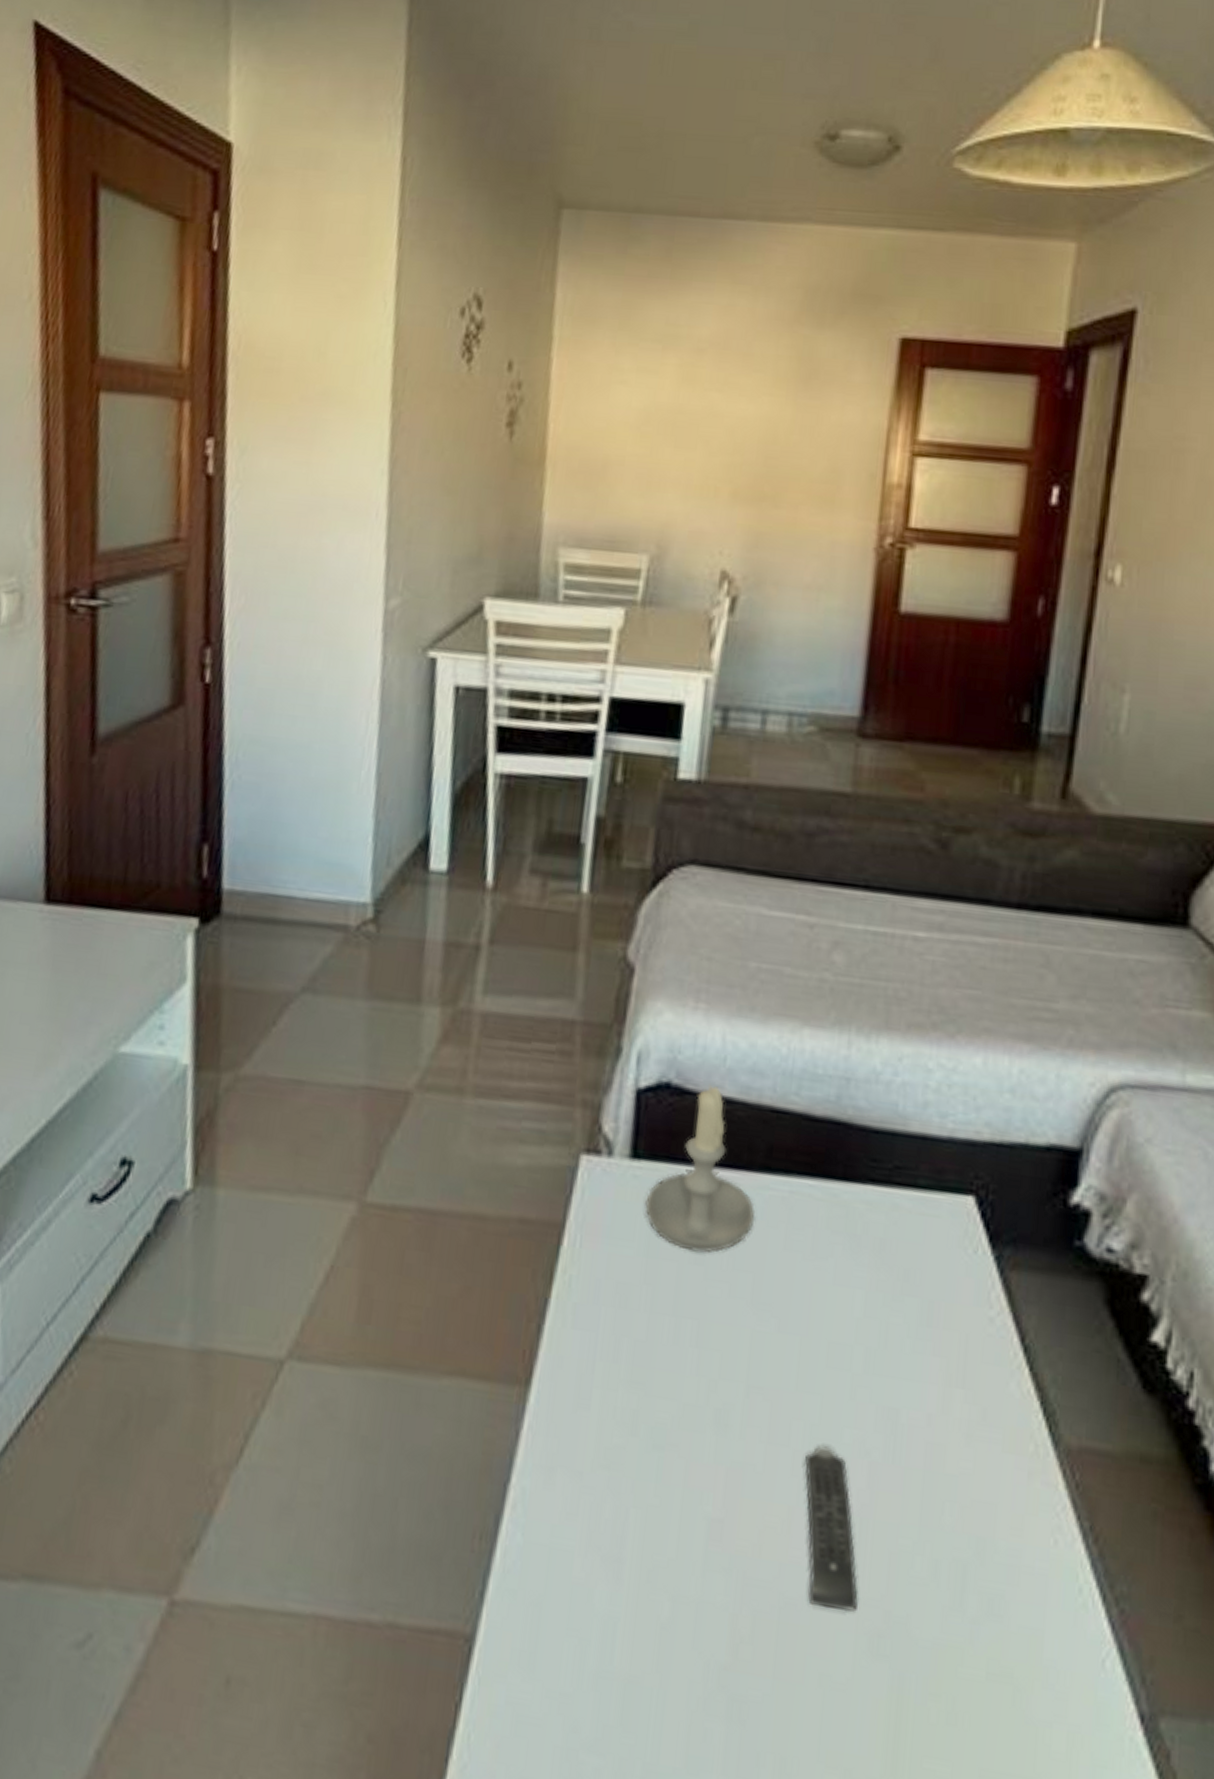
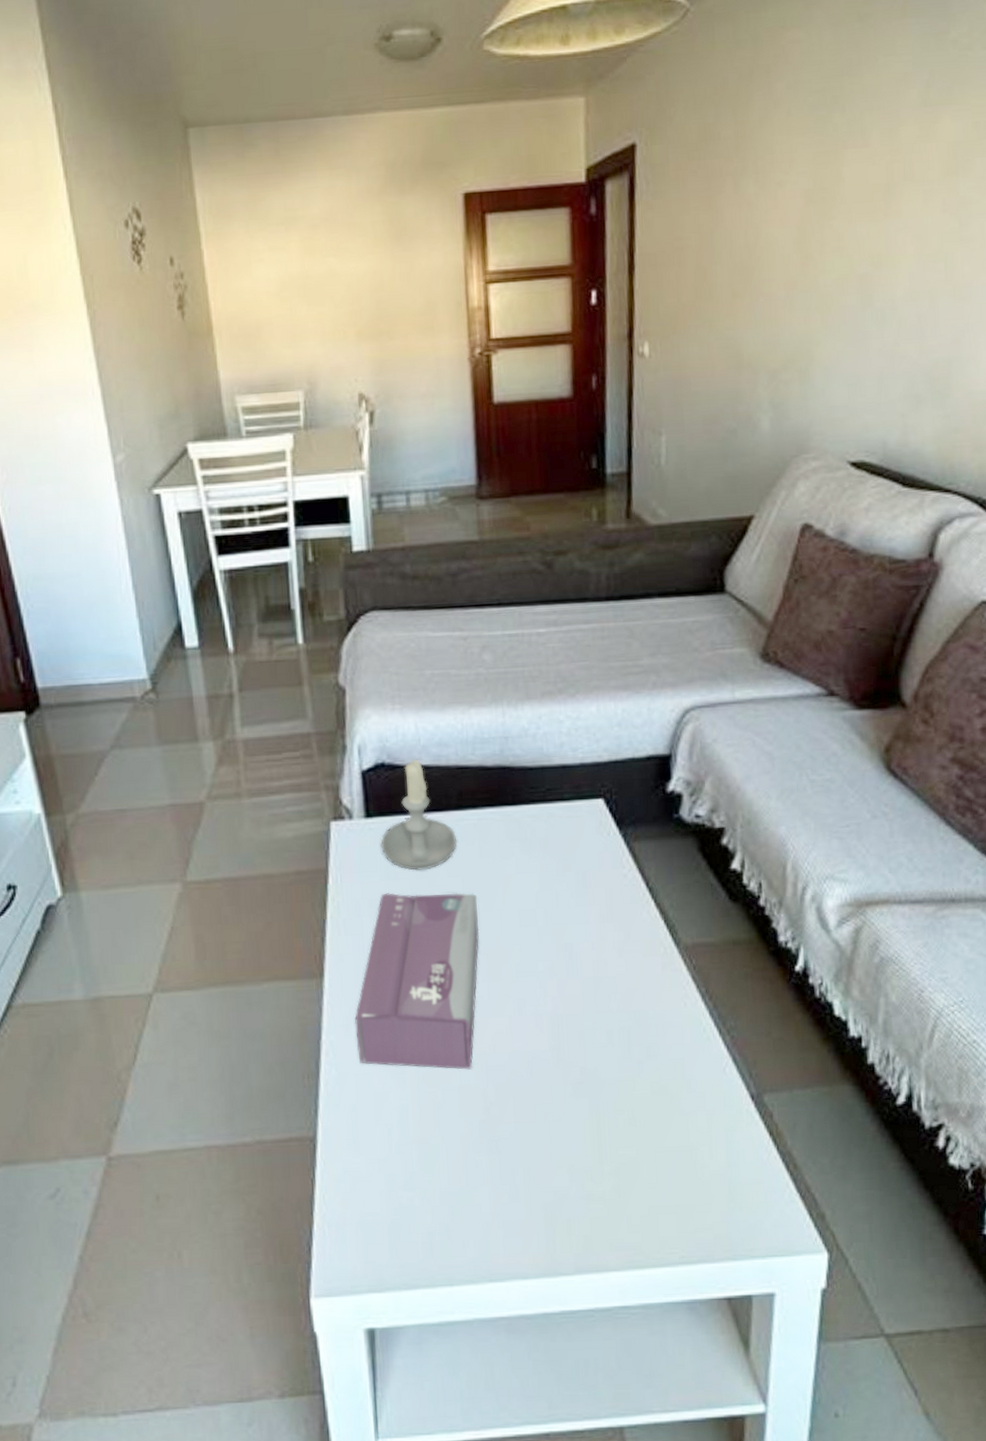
tissue box: none [559,1276,770,1578] -> present [355,893,480,1070]
remote control: present [805,1445,858,1612] -> none [515,976,563,1074]

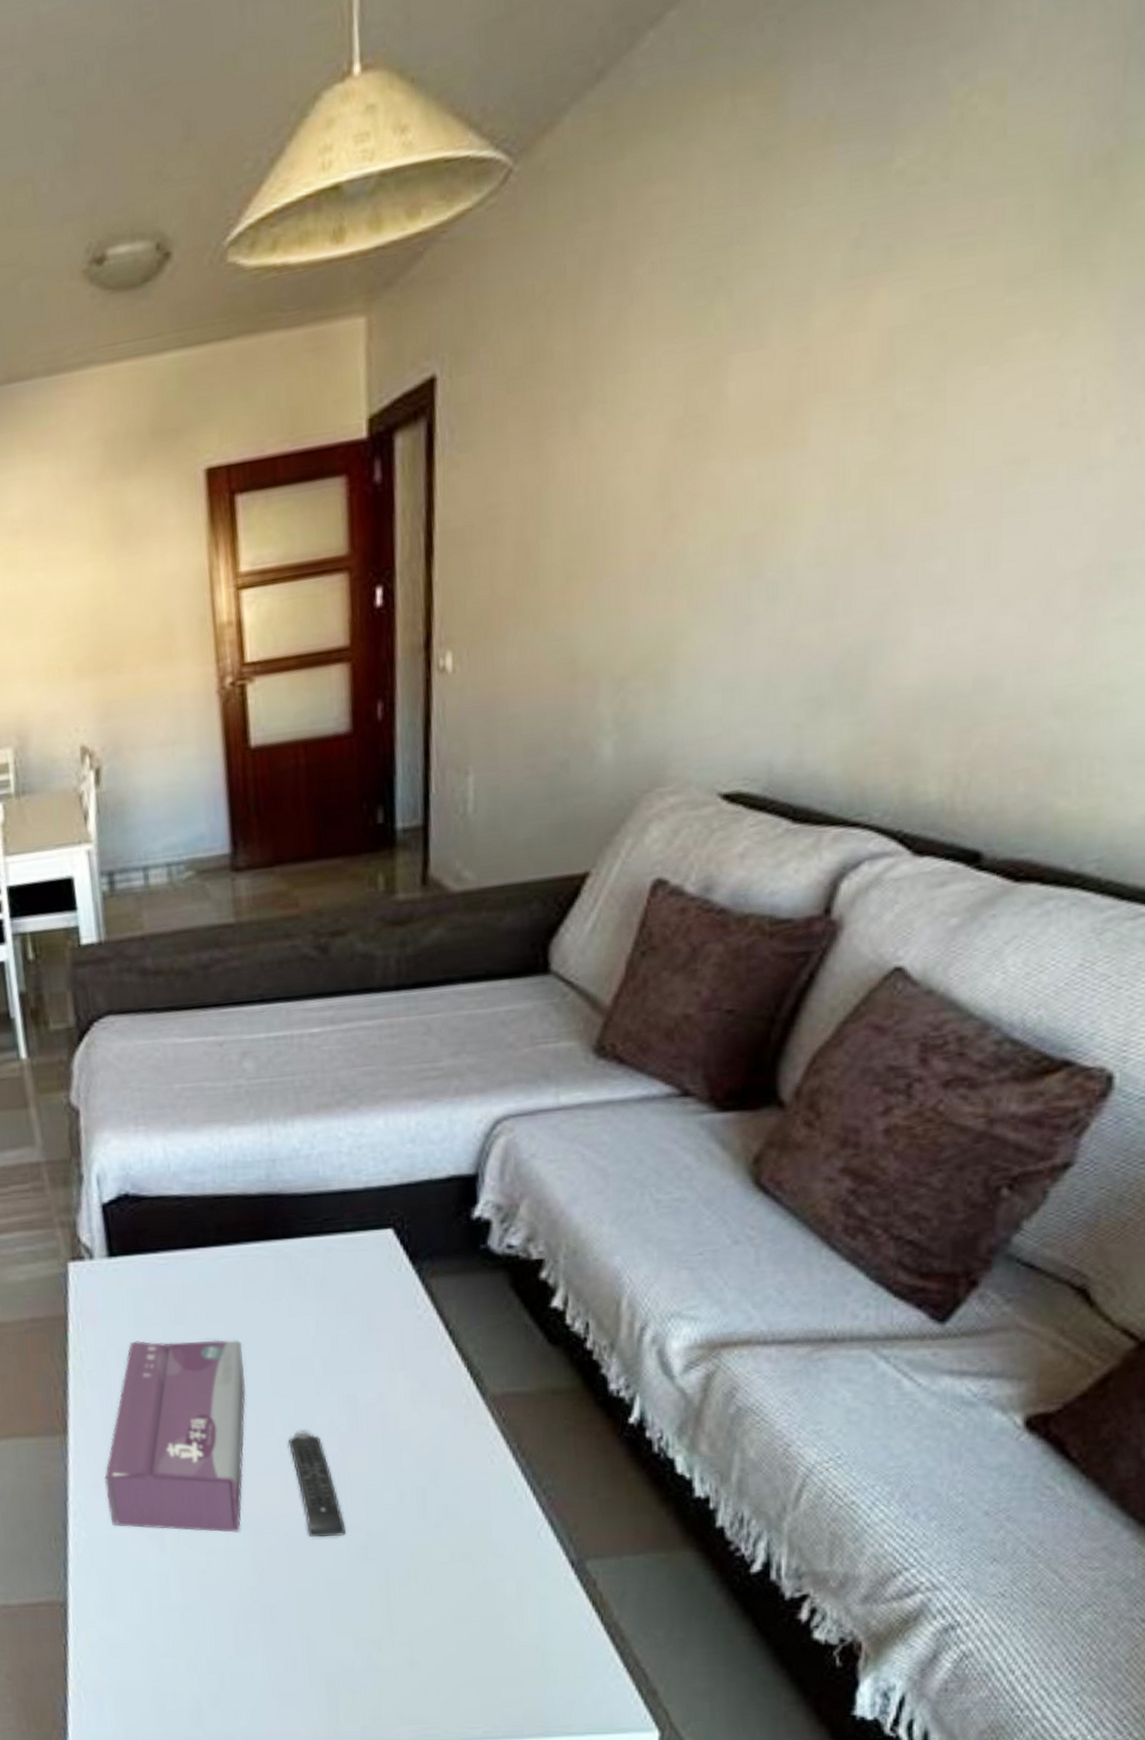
candle: present [381,758,457,870] -> none [127,1188,217,1315]
remote control: none [515,976,563,1074] -> present [289,1431,346,1537]

